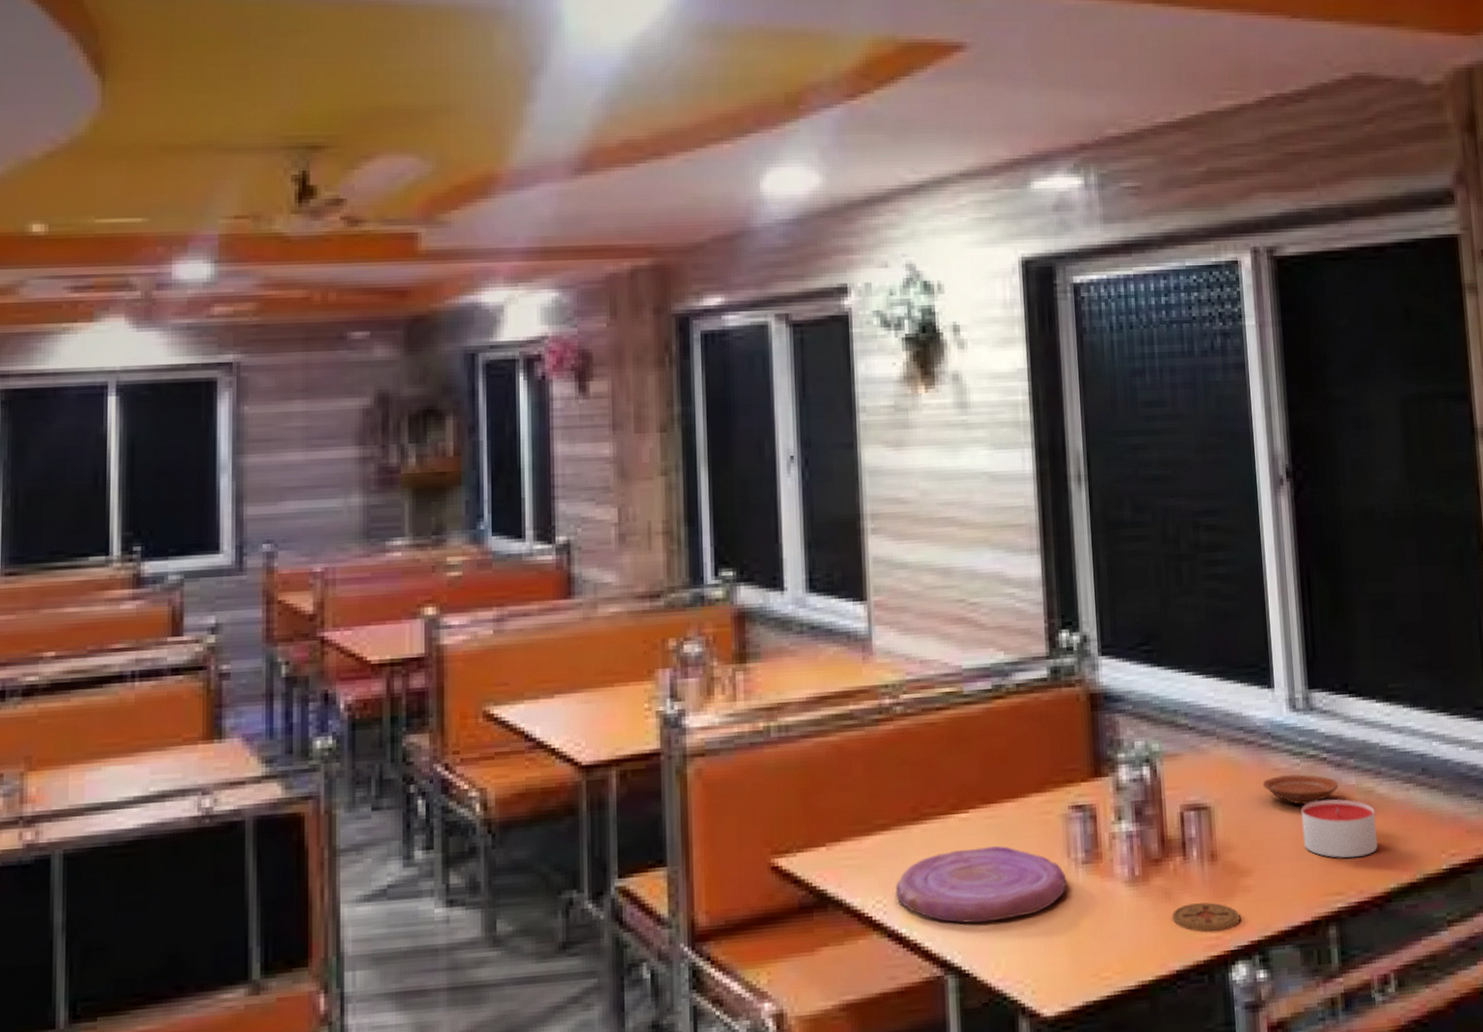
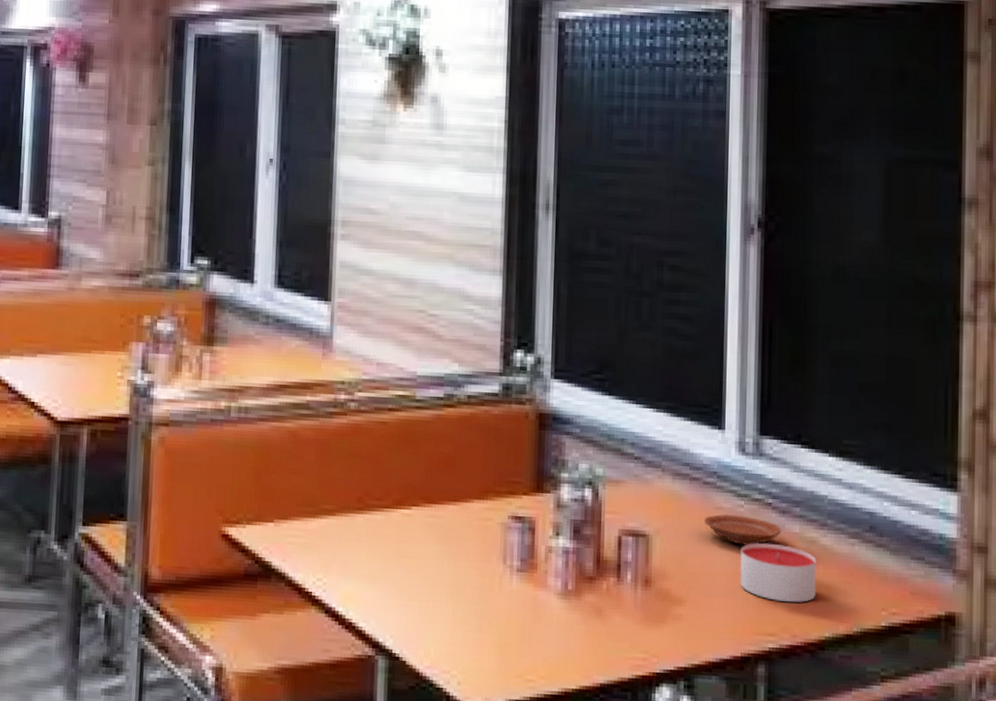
plate: present [895,846,1067,923] -> none [335,543,501,613]
coaster: present [1171,902,1241,932] -> none [600,623,669,653]

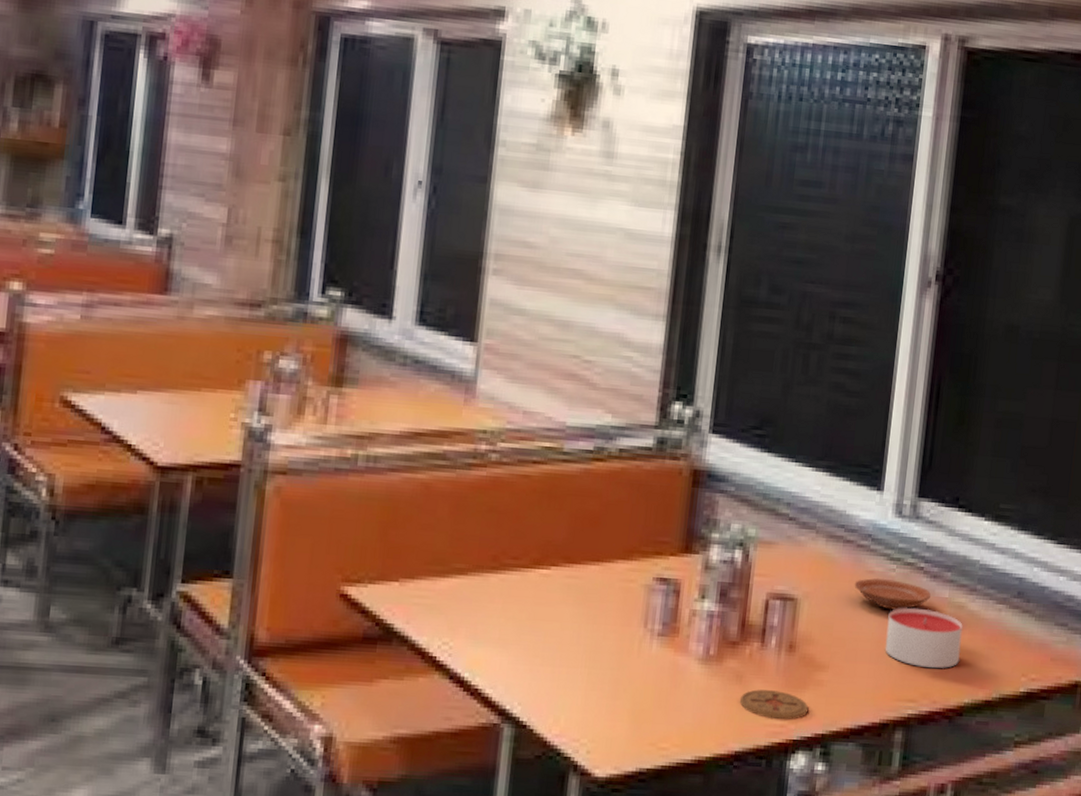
coaster: none [600,623,669,653] -> present [739,689,809,720]

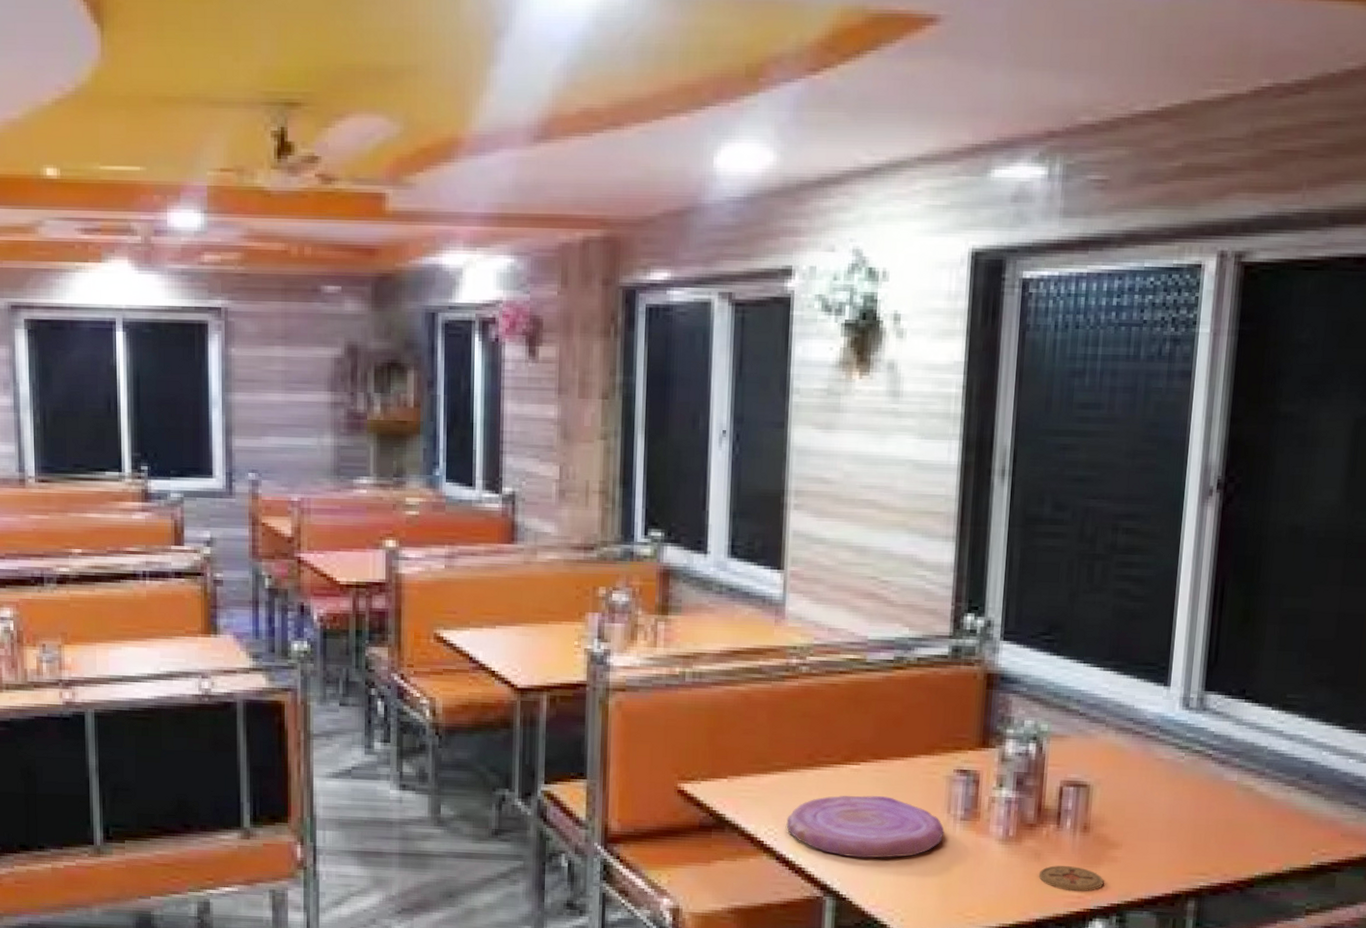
plate: none [463,605,640,679] -> present [786,795,945,858]
plate: present [854,578,931,610] -> none [1144,765,1219,794]
candle: present [885,607,963,669] -> none [1175,791,1252,845]

